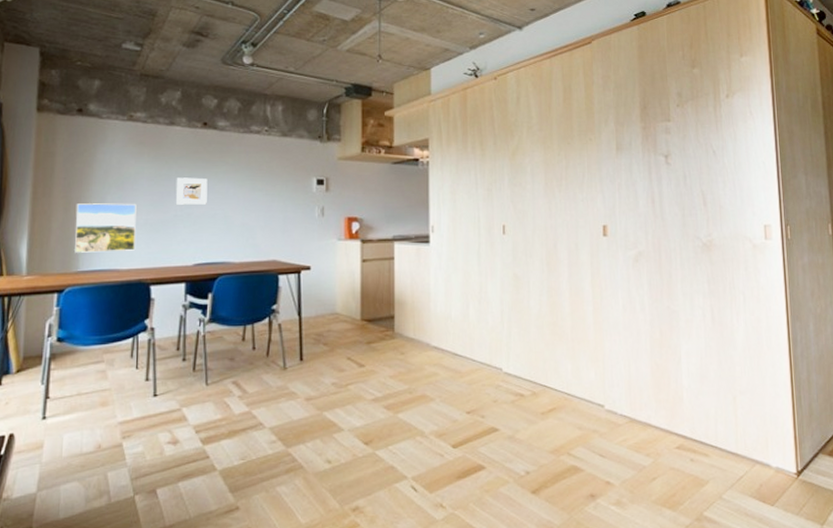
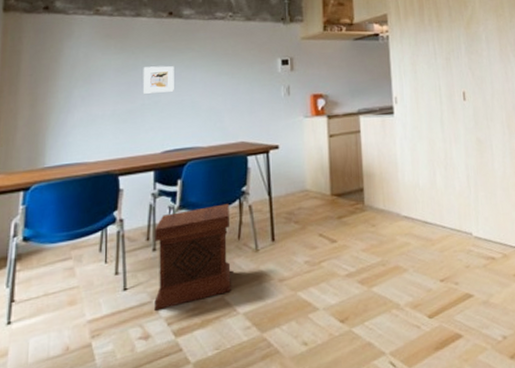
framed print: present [75,203,137,253] -> none [41,95,104,149]
side table: none [183,320,260,418] -> present [154,203,231,311]

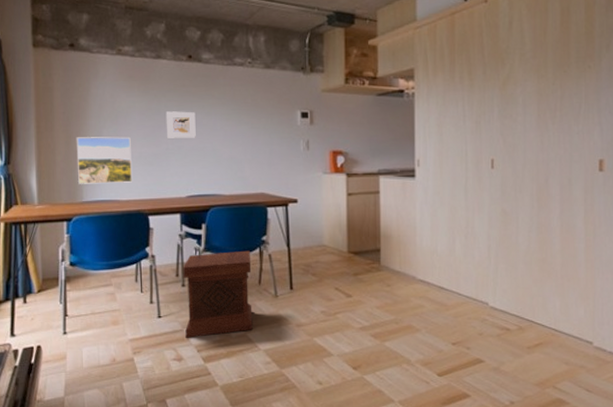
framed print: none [41,95,104,149] -> present [76,136,133,184]

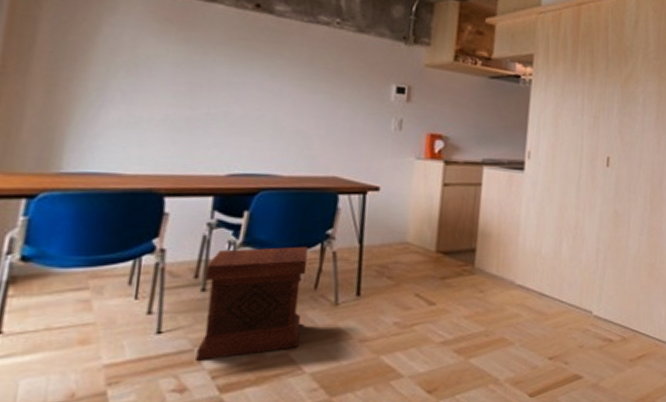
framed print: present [76,136,133,184] -> none [57,86,154,152]
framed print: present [165,111,196,138] -> none [210,67,256,103]

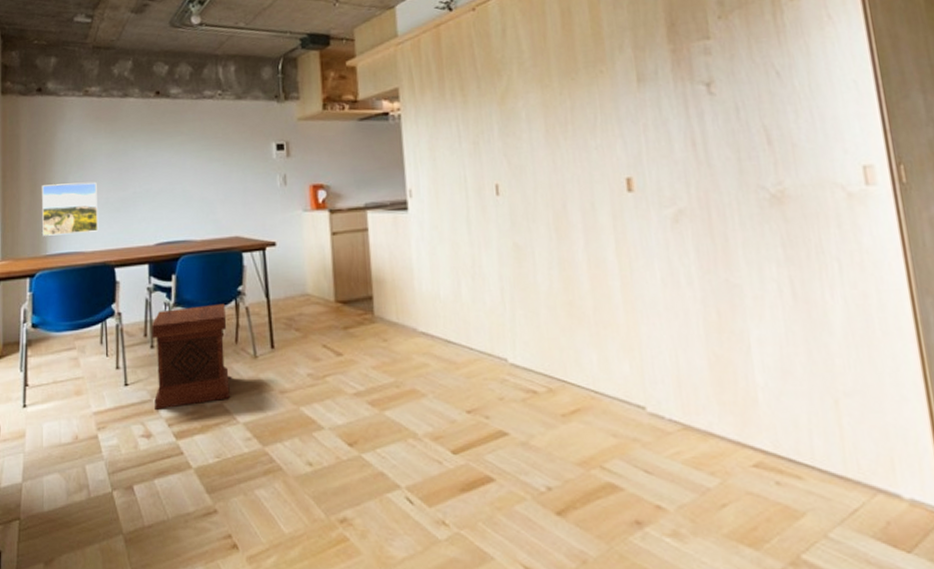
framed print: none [57,86,154,152] -> present [41,182,99,236]

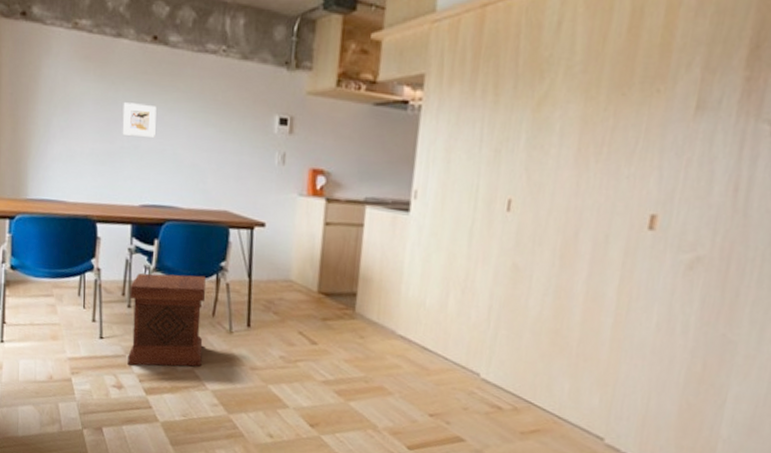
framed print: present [41,182,99,236] -> none [23,124,83,183]
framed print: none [133,151,165,181] -> present [122,102,157,137]

